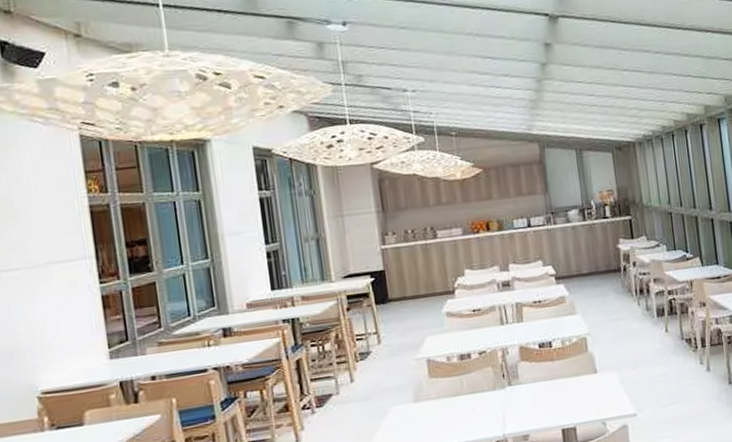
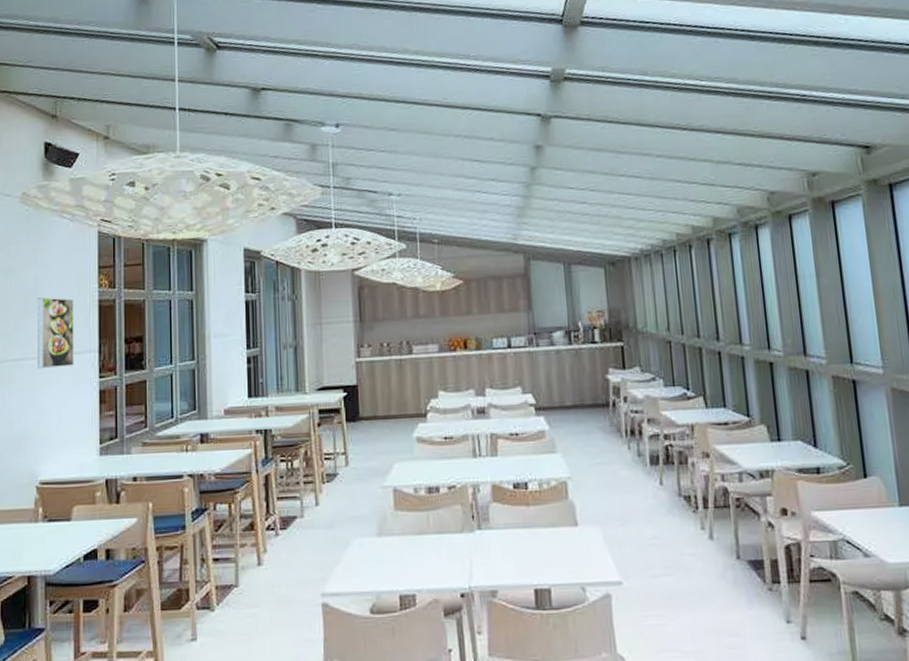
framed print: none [13,205,67,280] -> present [38,297,74,370]

